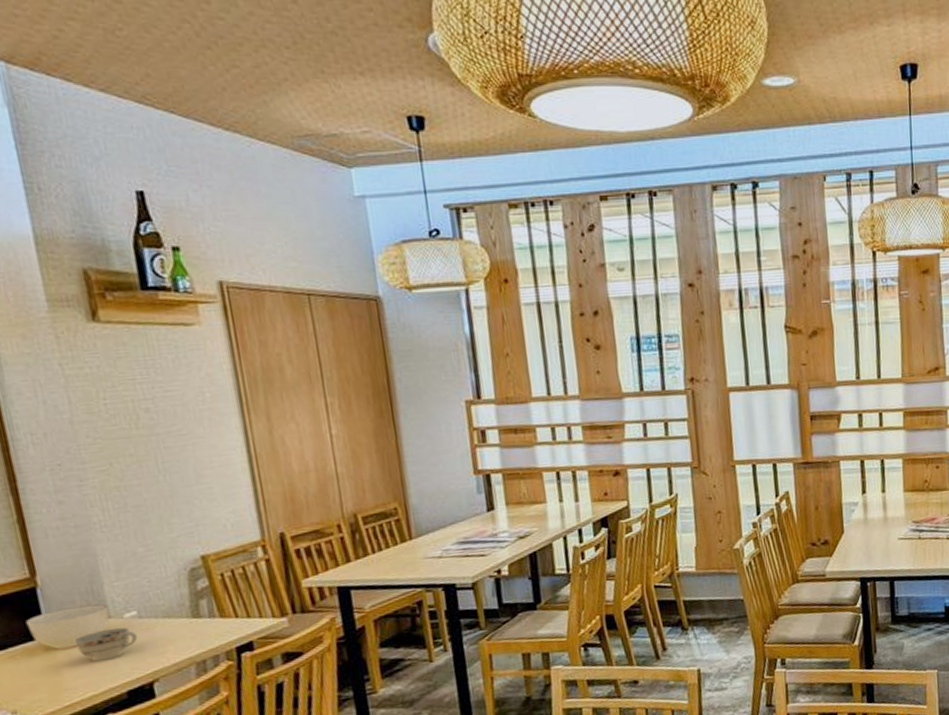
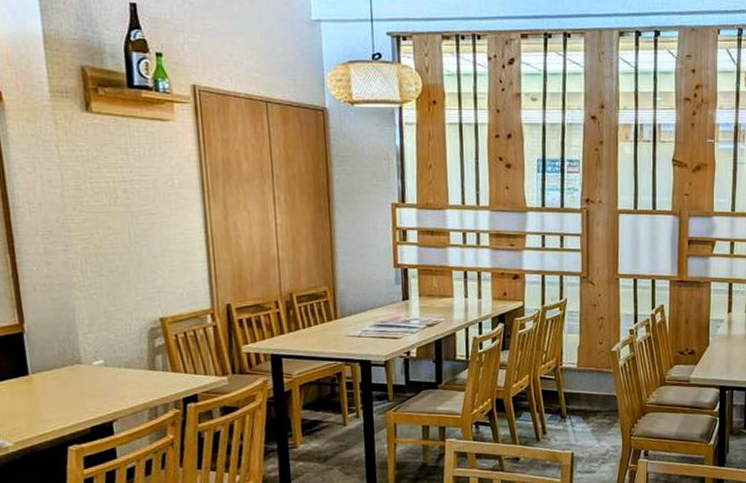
bowl: present [25,603,110,650] -> none [13,351,81,388]
teacup: present [74,627,137,662] -> none [50,372,102,400]

